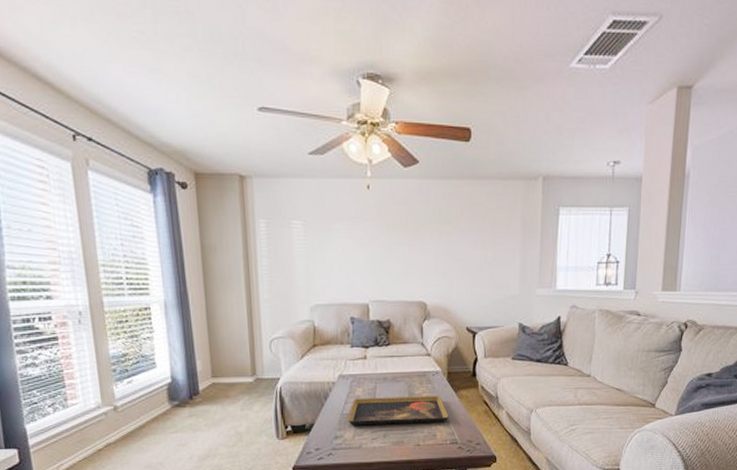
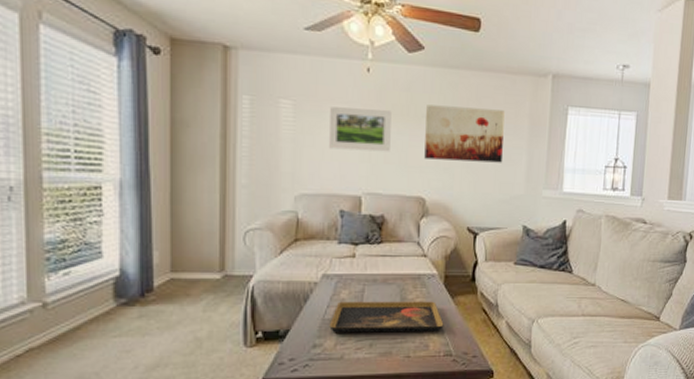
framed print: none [336,224,392,263] -> present [329,107,392,152]
wall art: none [423,215,497,266] -> present [424,104,505,163]

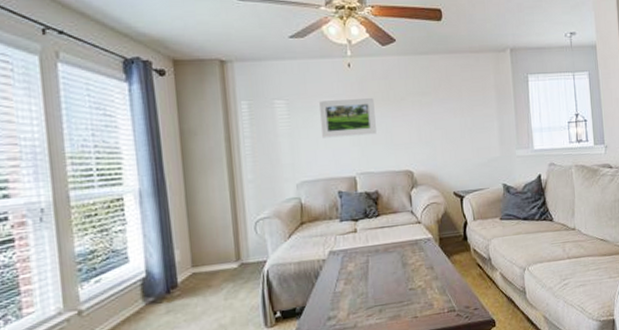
decorative tray: present [329,301,444,333] -> none [340,263,444,304]
wall art: present [424,104,505,163] -> none [404,85,476,136]

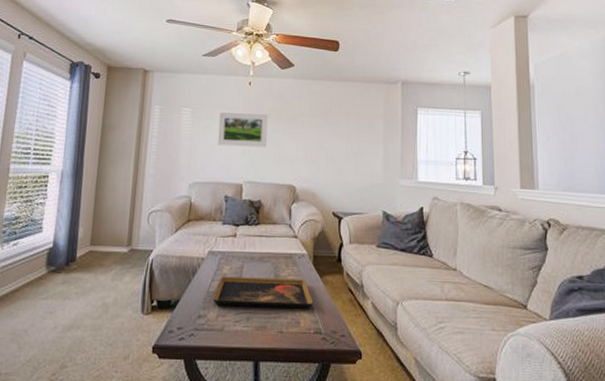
decorative tray: none [340,263,444,304] -> present [213,276,314,309]

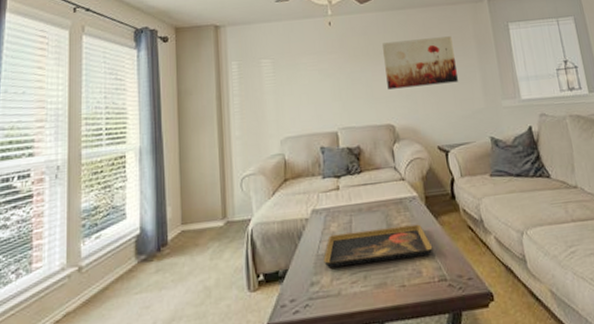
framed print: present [218,112,268,148] -> none [302,54,357,94]
wall art: none [295,109,362,156] -> present [382,36,458,90]

